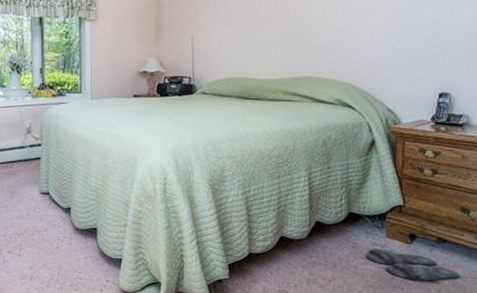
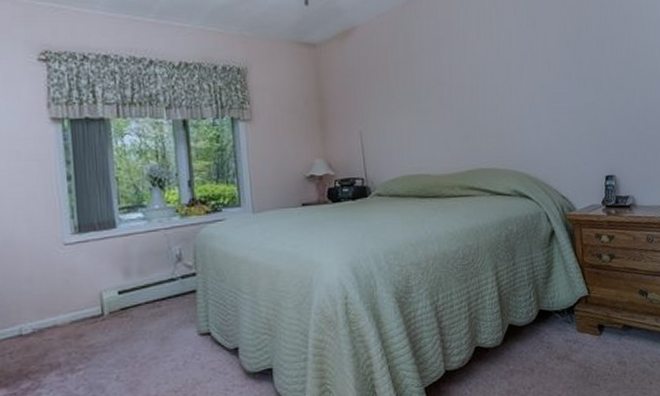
slippers: present [365,248,460,282] -> none [560,344,647,375]

